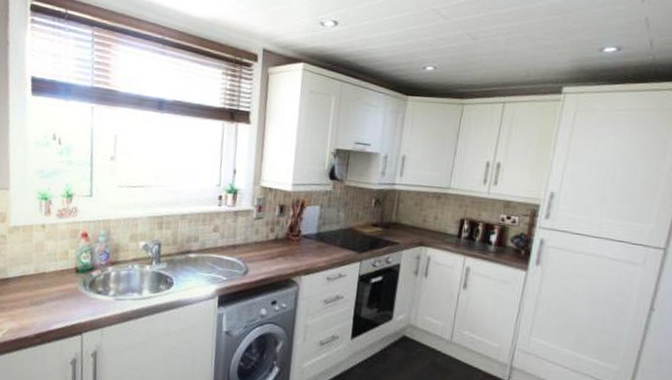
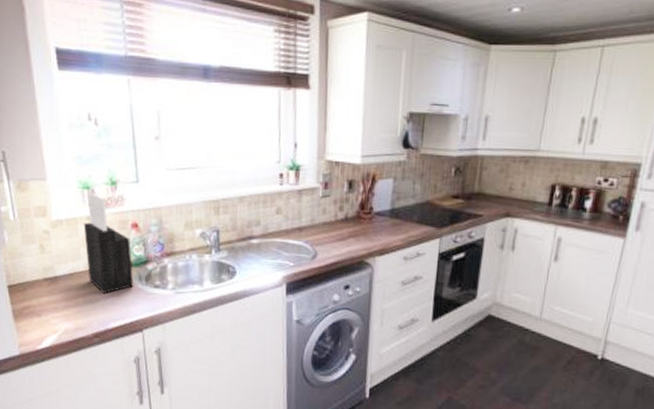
knife block: none [37,203,79,297] -> present [83,193,134,294]

